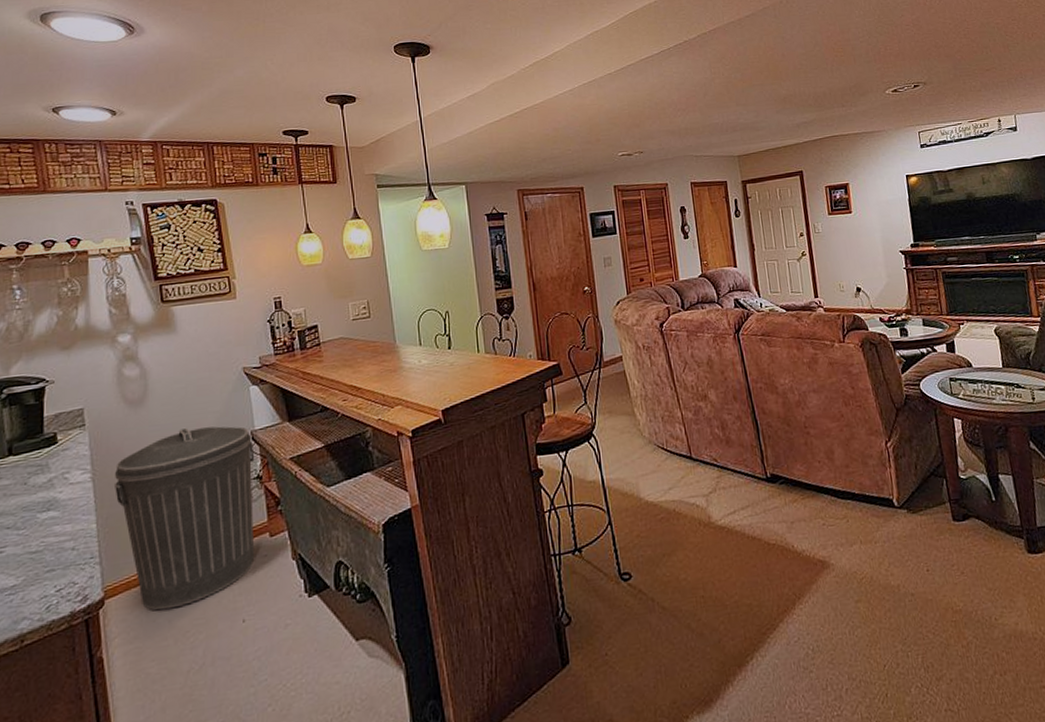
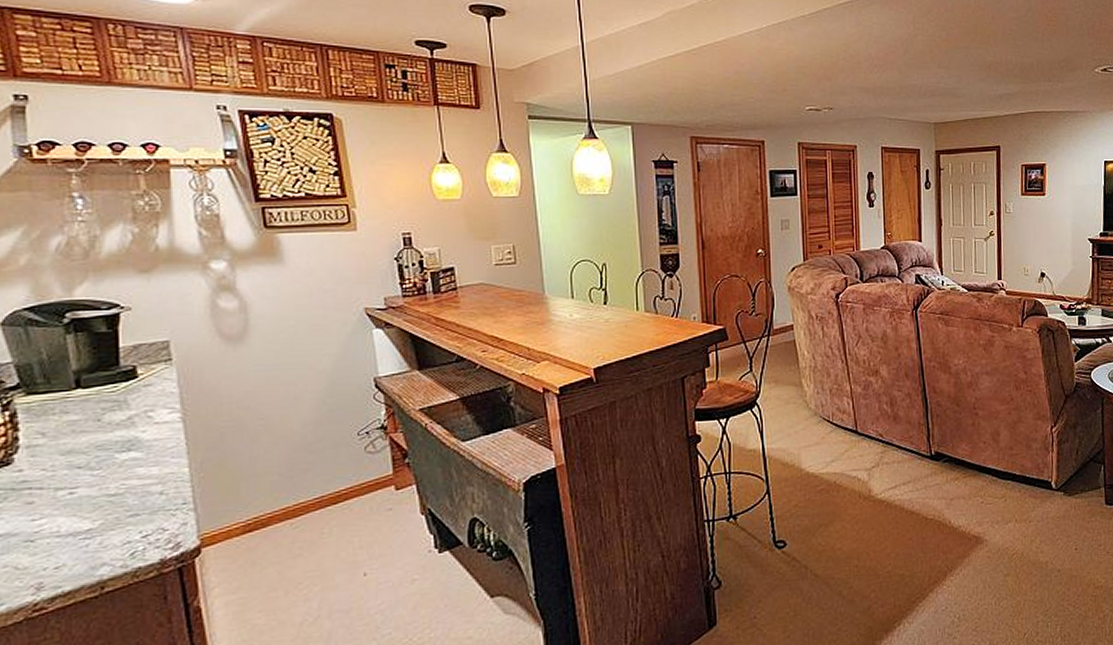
trash can: present [113,426,255,611] -> none [209,370,379,561]

